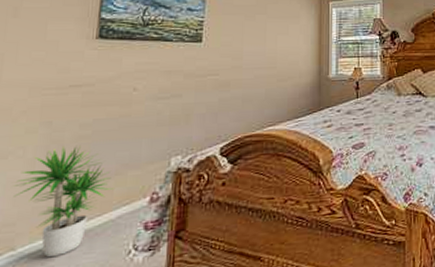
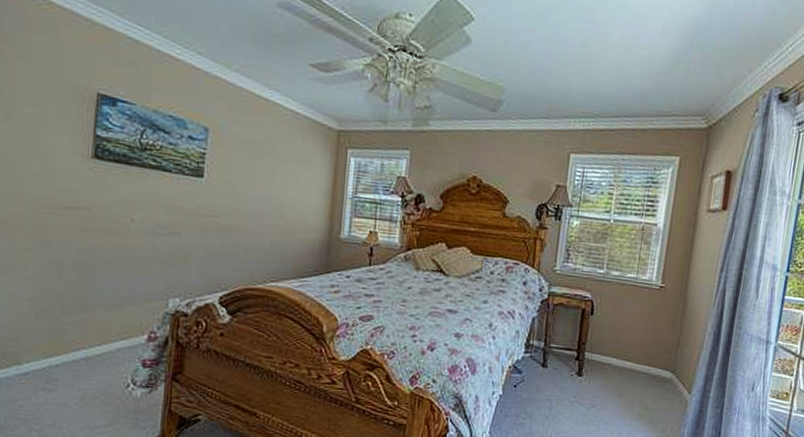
potted plant: present [13,145,114,258] -> none [15,269,112,378]

